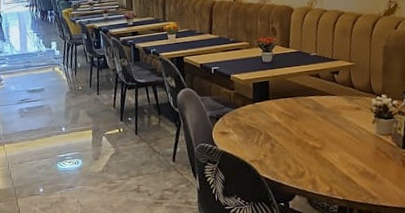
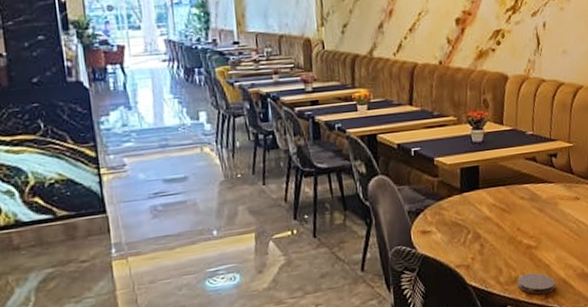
coaster: none [304,169,339,188] -> present [517,273,556,295]

